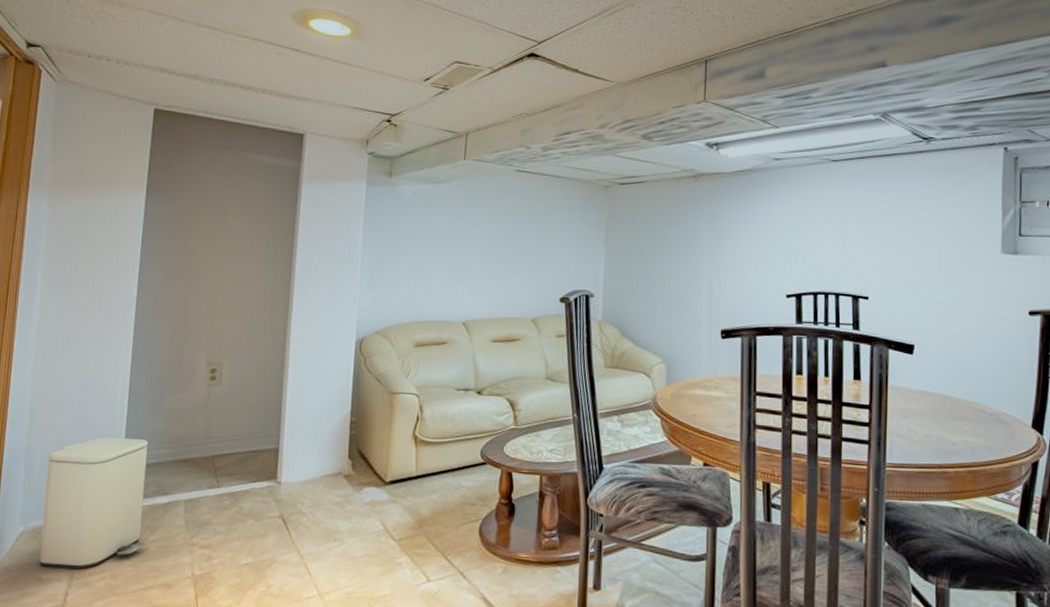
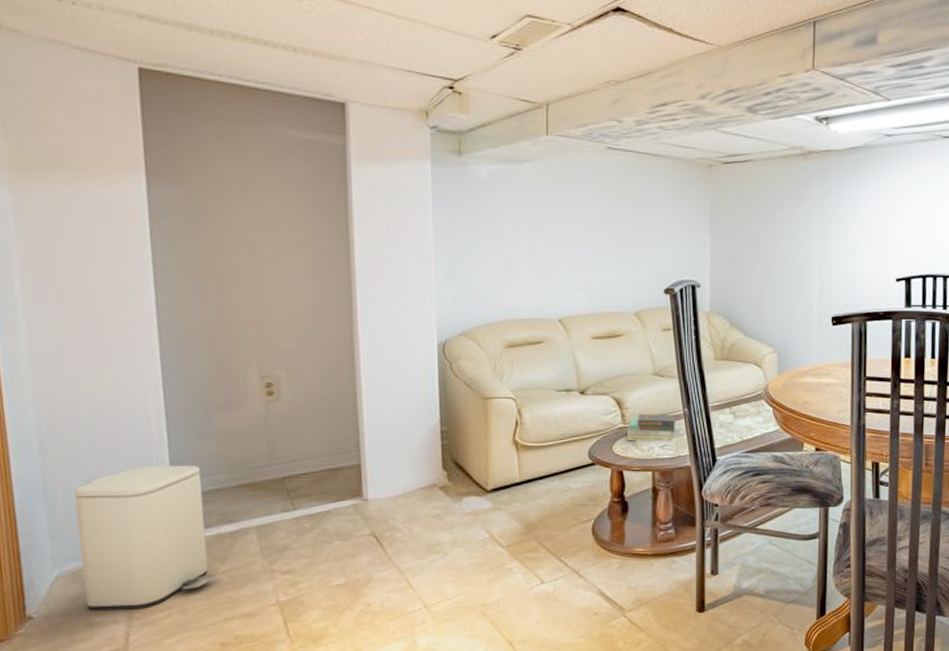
books: none [517,417,566,447] -> present [626,414,676,442]

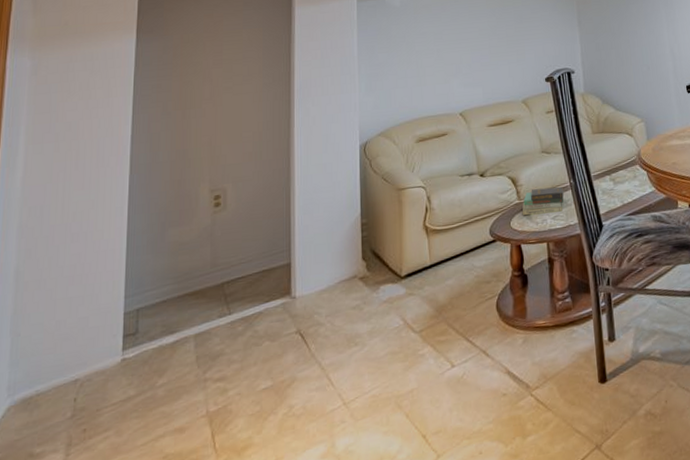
pedal bin: present [73,465,216,611] -> none [30,279,153,440]

